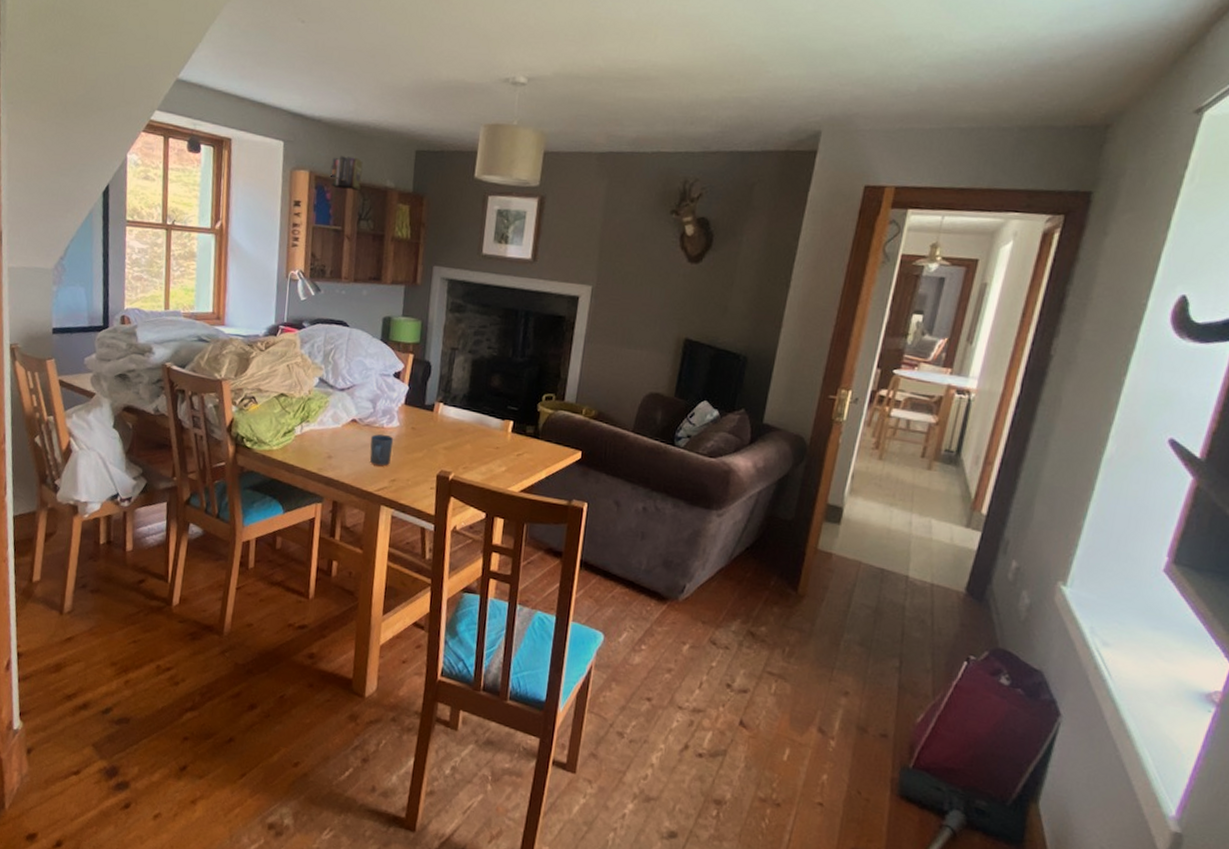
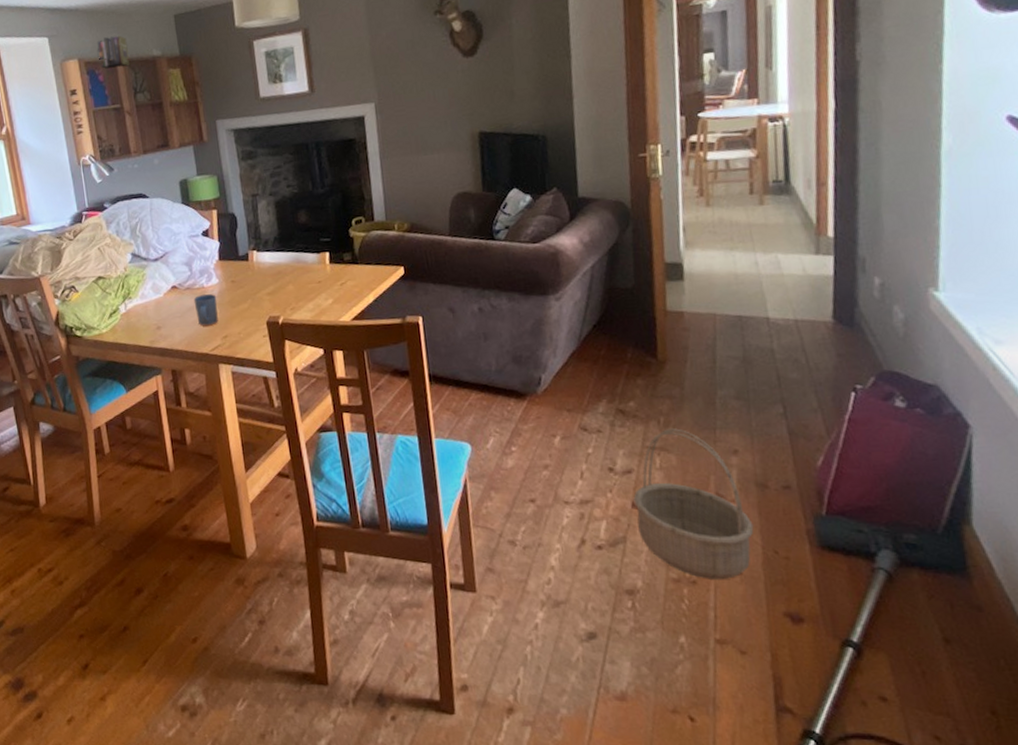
basket: none [739,659,845,809] -> present [633,428,754,579]

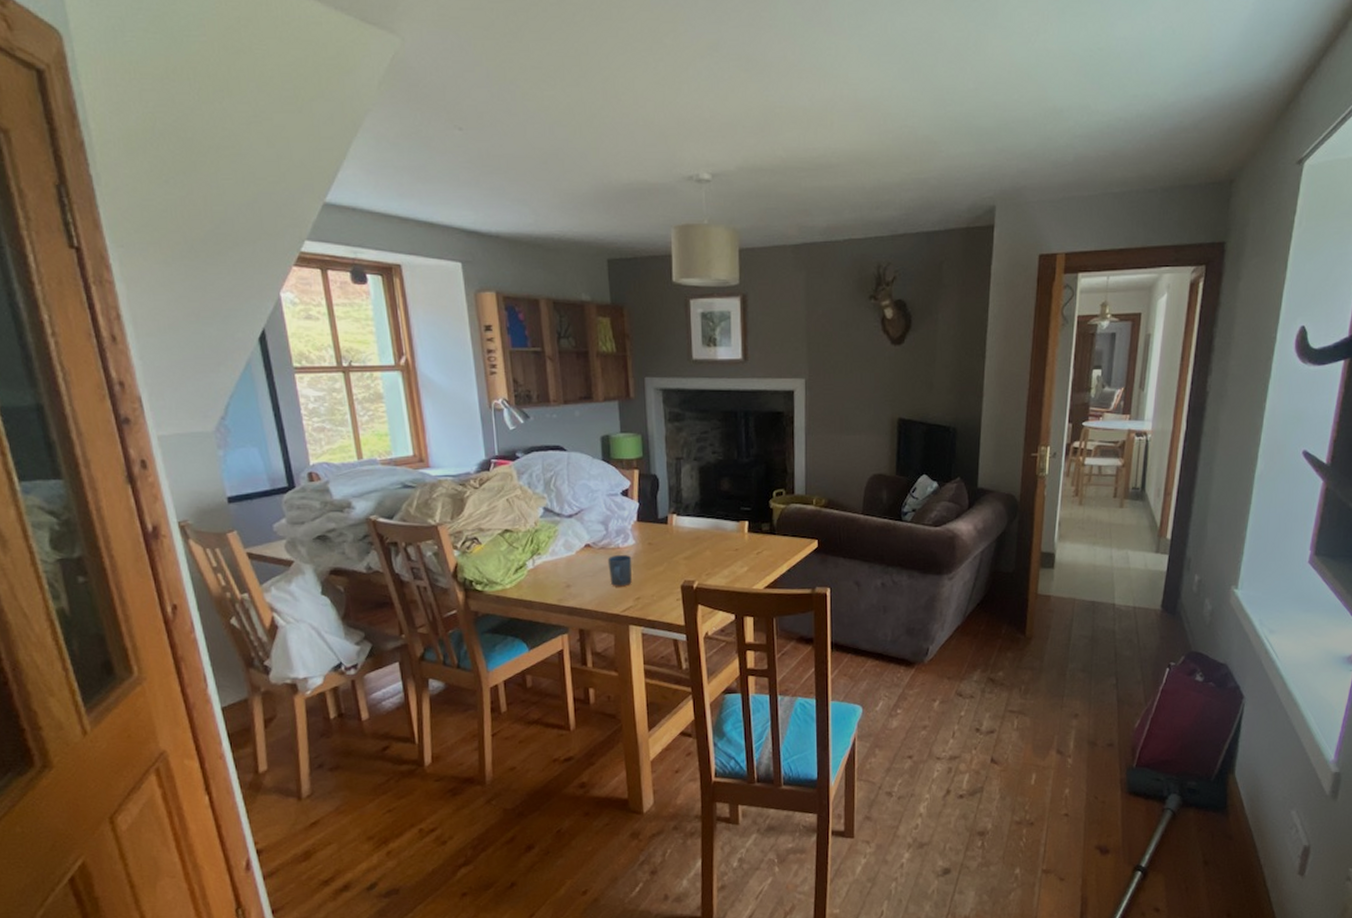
books: present [97,35,130,69] -> none [519,272,555,308]
basket: present [633,428,754,579] -> none [993,695,1082,821]

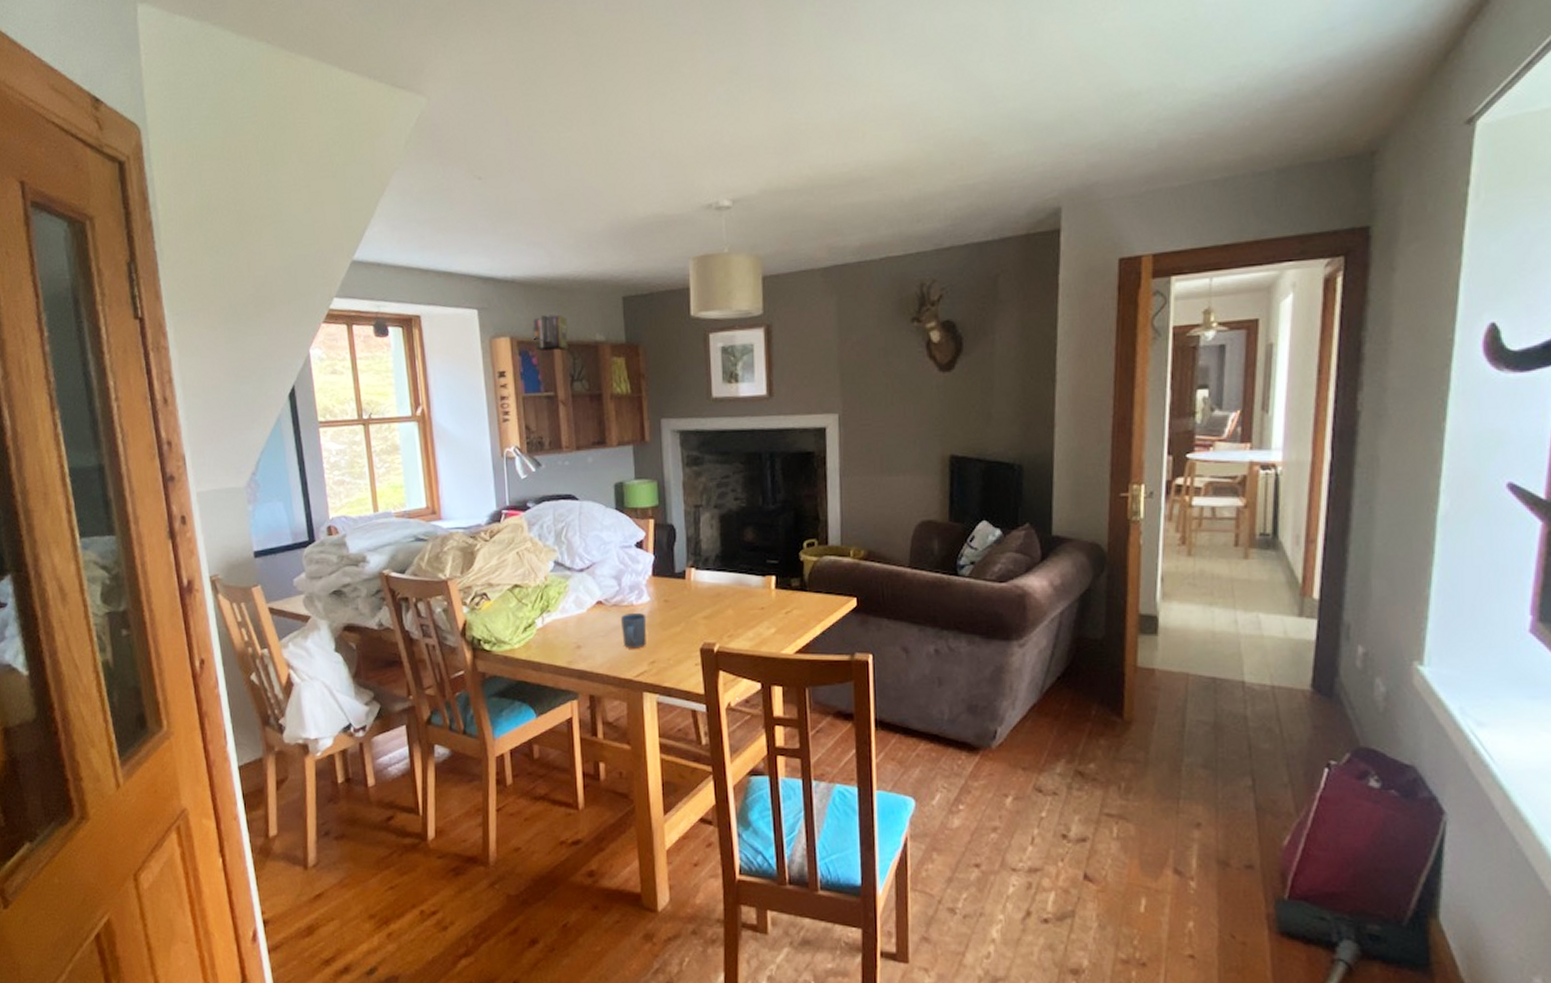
books: none [519,272,555,308] -> present [533,314,568,351]

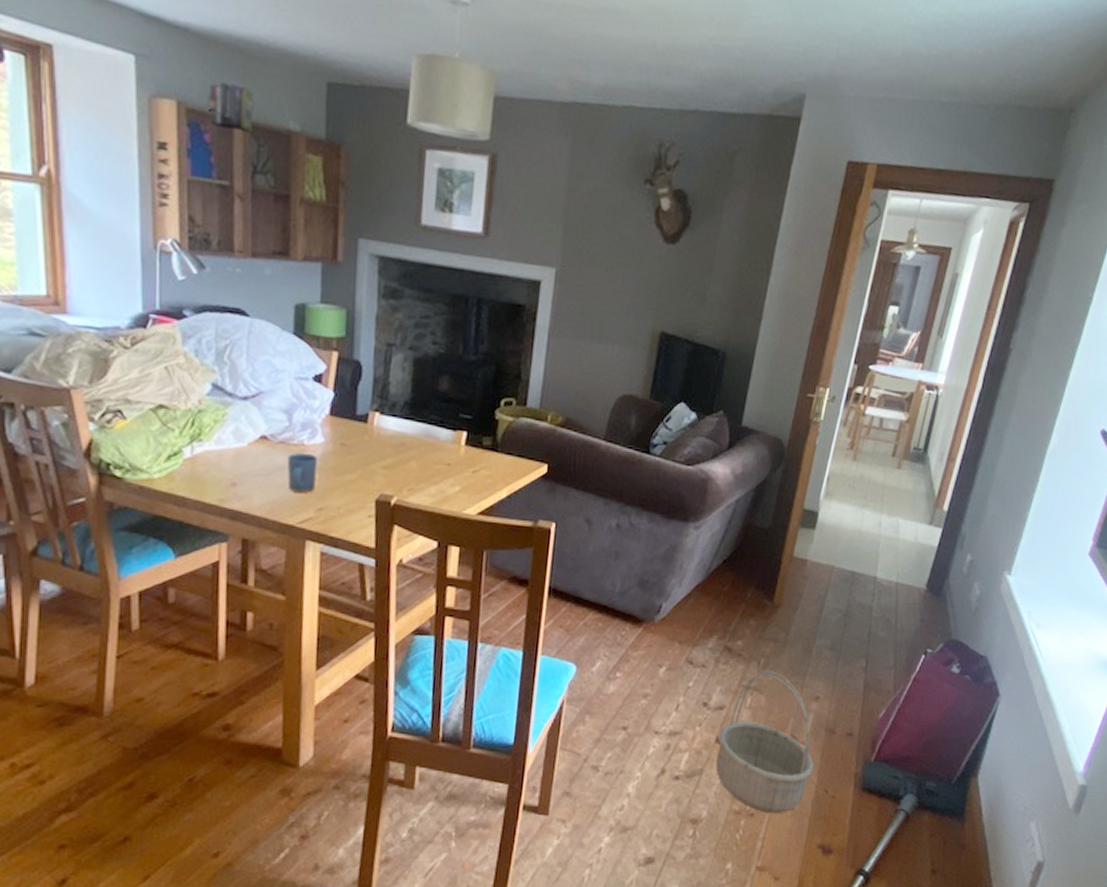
basket: none [1086,796,1212,963] -> present [715,670,815,813]

